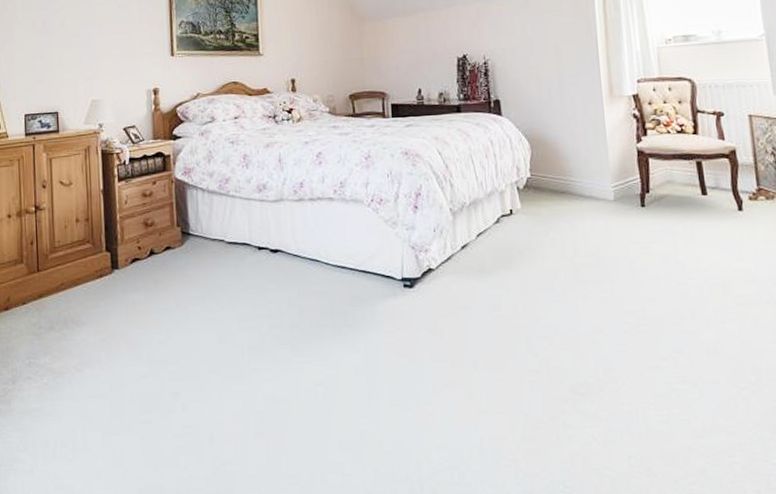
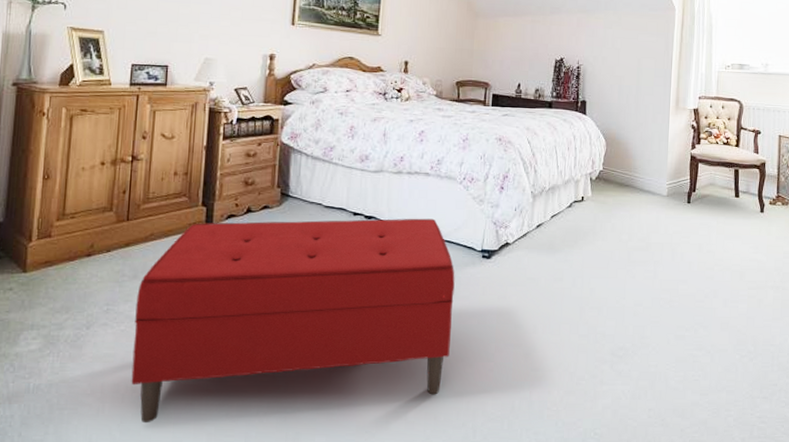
bench: none [55,247,382,480] -> present [131,218,455,424]

